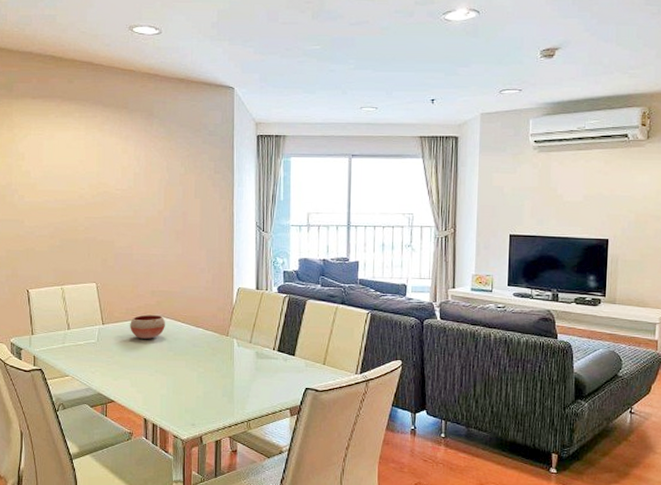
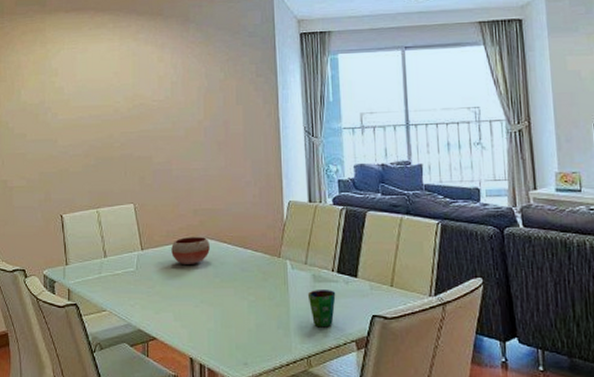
cup: none [250,365,275,397] -> present [307,290,336,328]

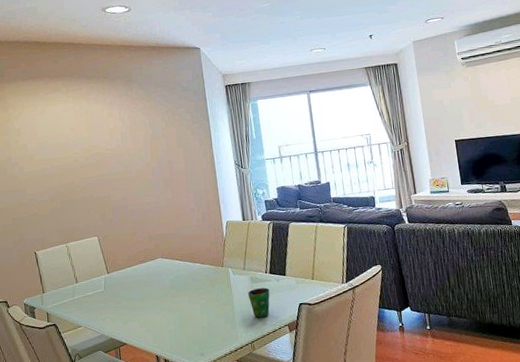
bowl: present [171,236,210,264] -> none [133,257,165,281]

